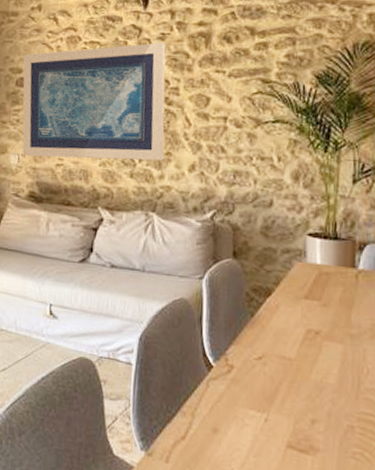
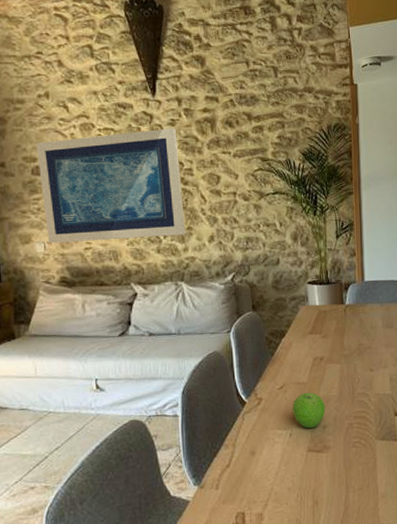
fruit: none [272,371,317,419] -> present [293,392,326,428]

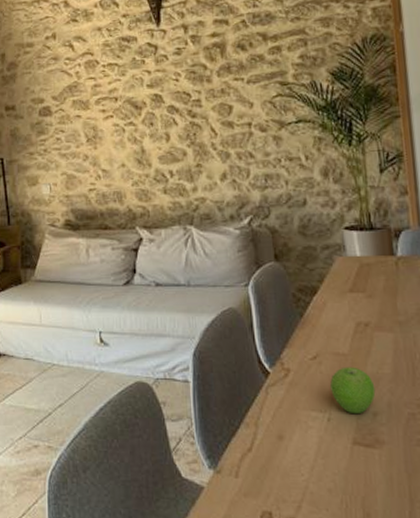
wall art: present [36,128,186,244] -> none [44,57,195,185]

